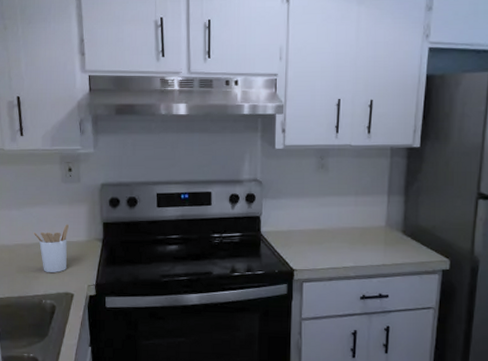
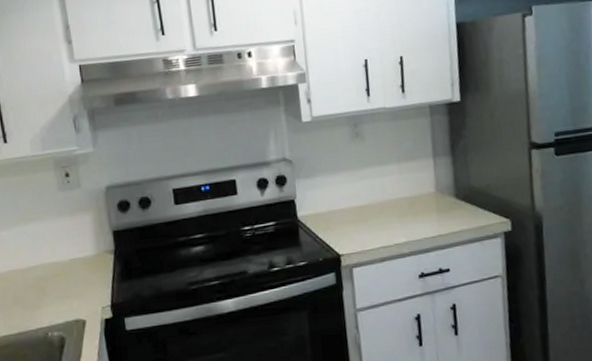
utensil holder: present [33,224,69,273] -> none [30,238,75,299]

